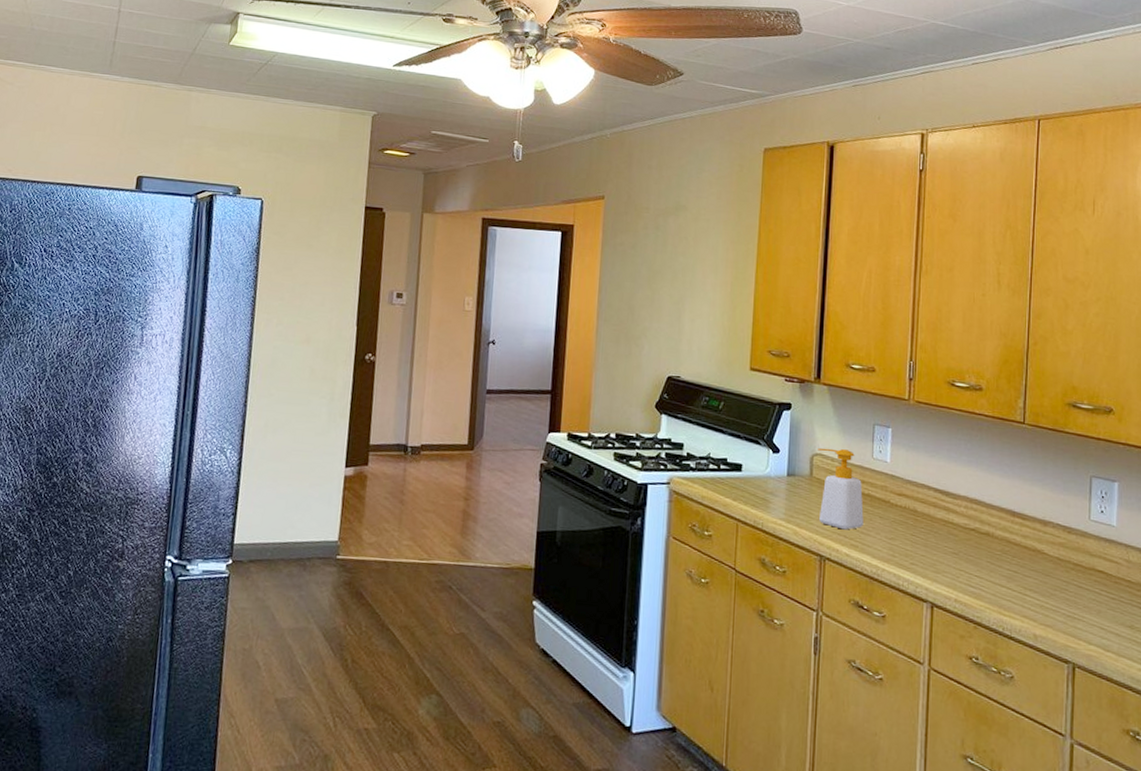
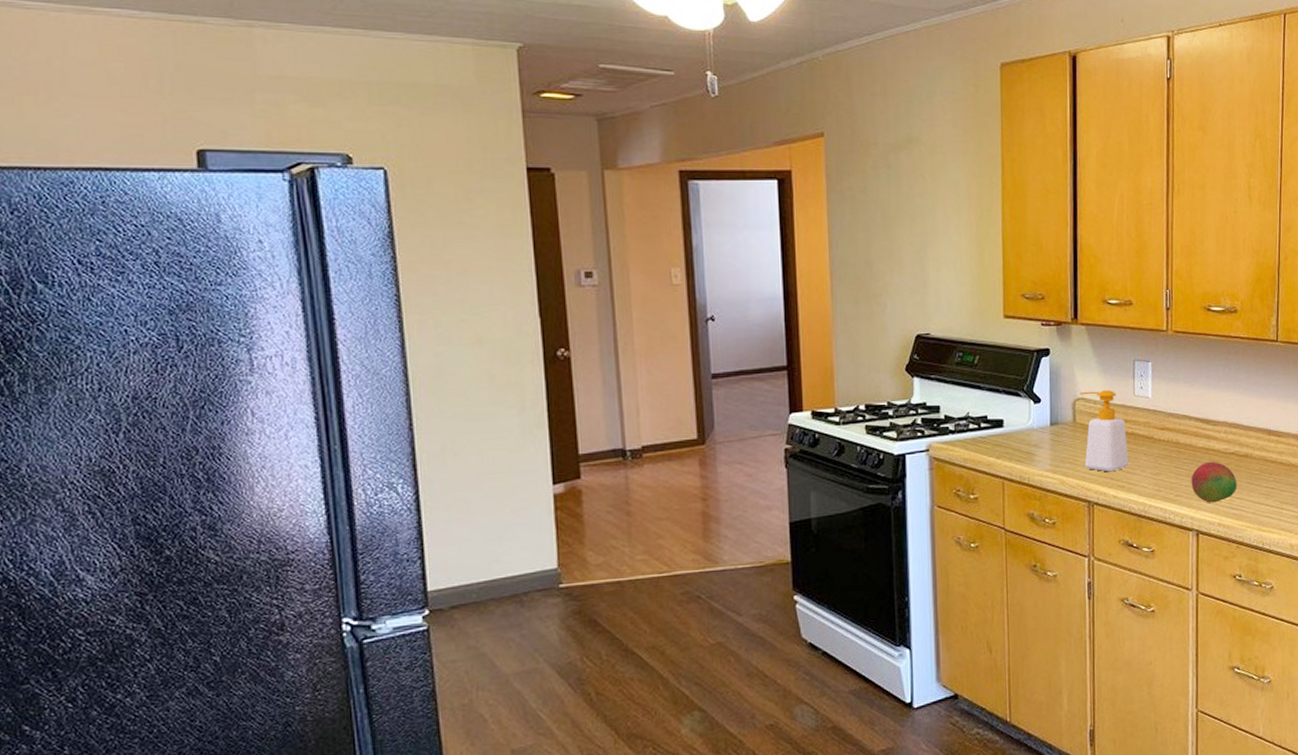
fruit: none [927,534,977,578] -> present [1191,461,1237,503]

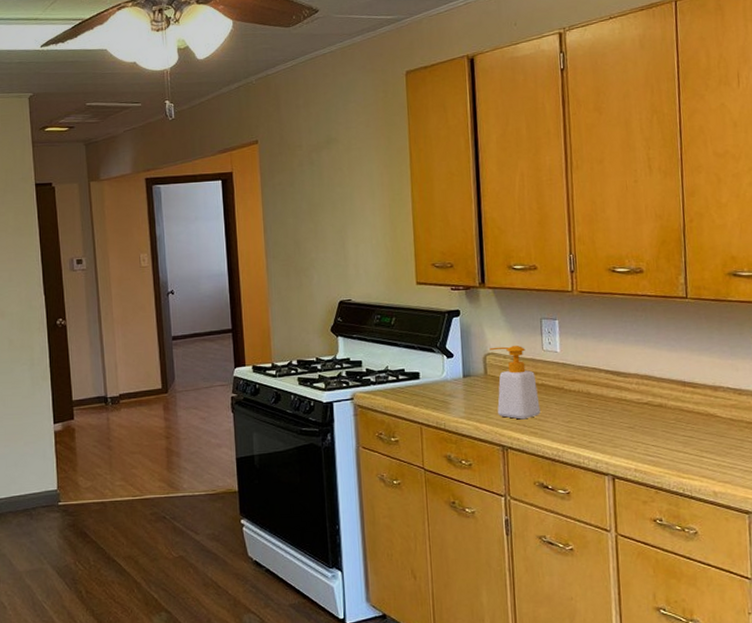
fruit: present [1191,461,1237,503] -> none [604,410,653,450]

